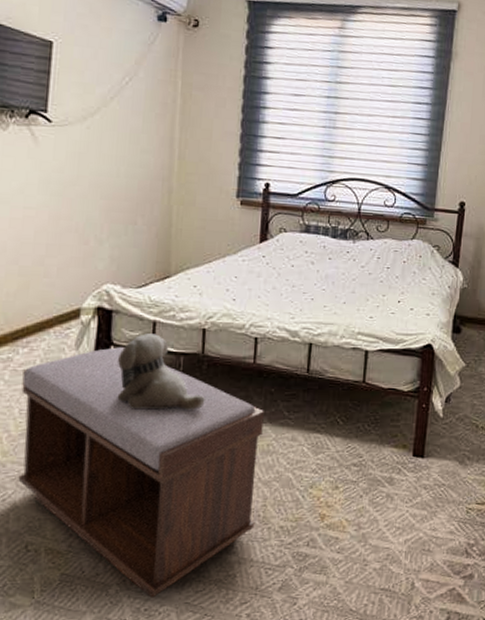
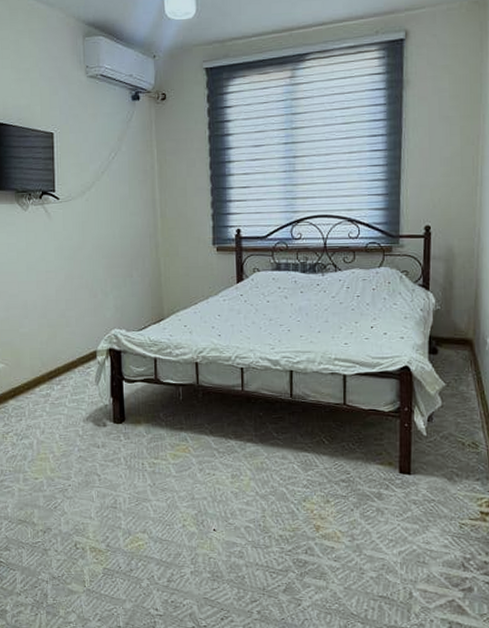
bench: present [18,347,264,598] -> none [59,381,257,592]
plush toy: present [117,333,205,410] -> none [130,369,203,433]

